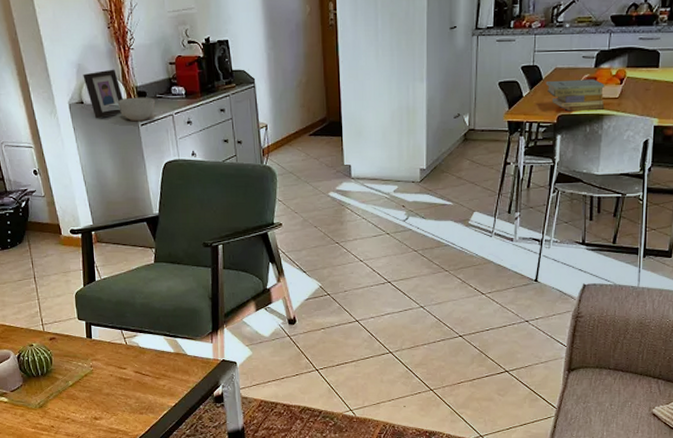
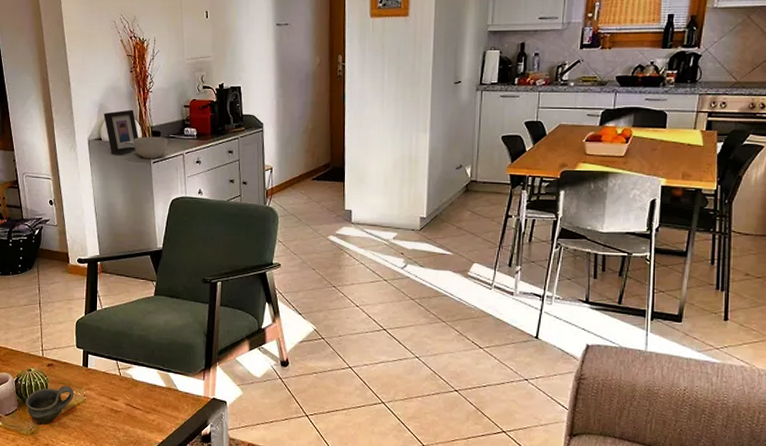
cup: none [30,358,81,397] -> present [25,385,74,424]
books: present [545,79,605,112] -> none [549,136,610,168]

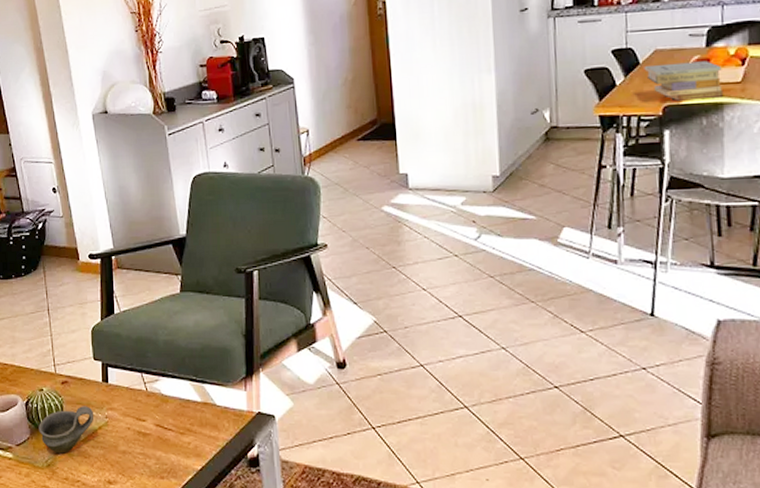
picture frame: present [103,109,138,155] -> none [108,74,150,130]
bowl: present [133,136,169,159] -> none [143,103,185,131]
books: none [549,136,610,168] -> present [644,61,724,101]

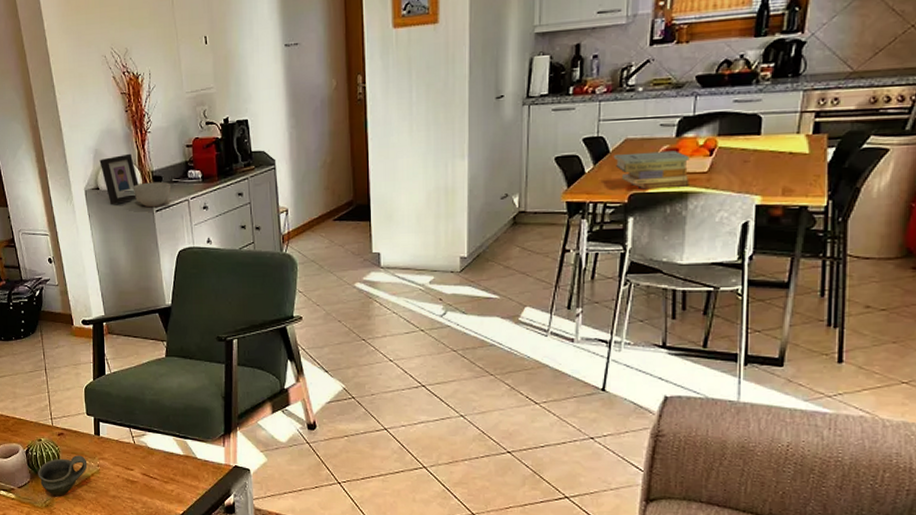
picture frame: none [108,74,150,130] -> present [99,153,138,206]
bowl: none [143,103,185,131] -> present [132,181,172,208]

